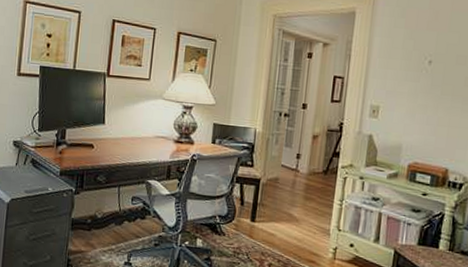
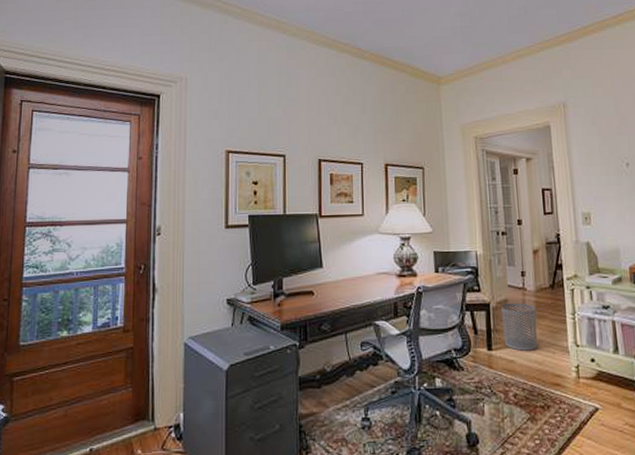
waste bin: none [268,181,305,228] -> present [500,302,538,351]

